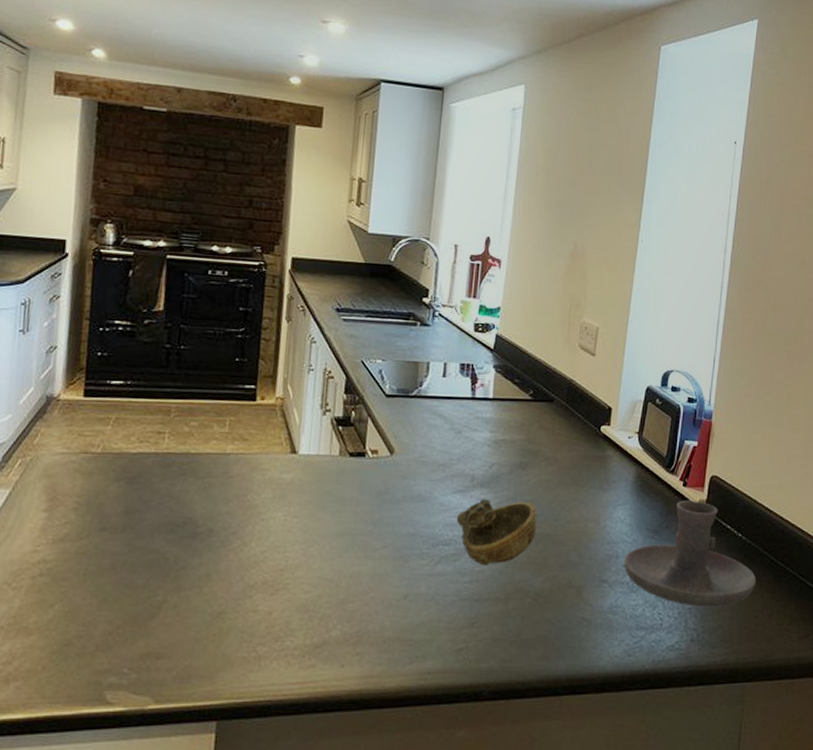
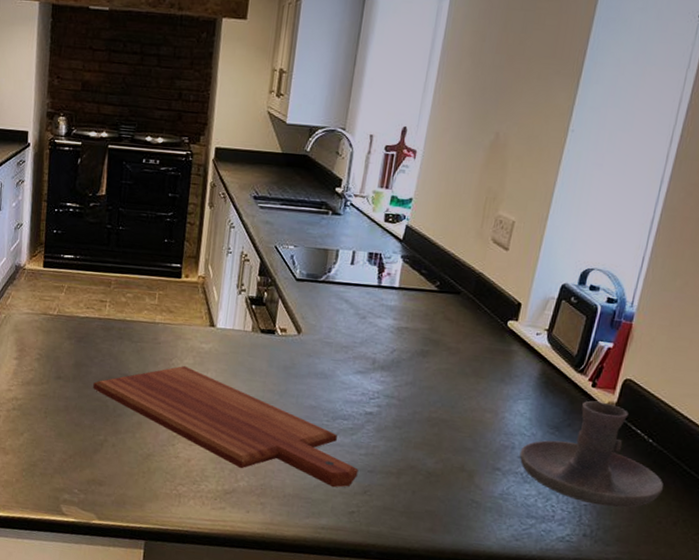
cutting board: none [148,501,464,624] -> present [93,366,359,488]
decorative bowl: present [456,499,538,566] -> none [355,381,435,442]

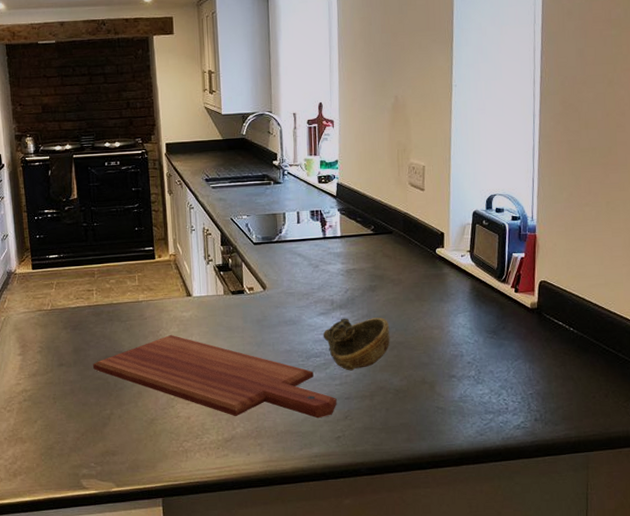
decorative bowl: none [355,381,435,442] -> present [323,317,390,371]
candle holder: present [519,400,664,508] -> none [468,303,591,392]

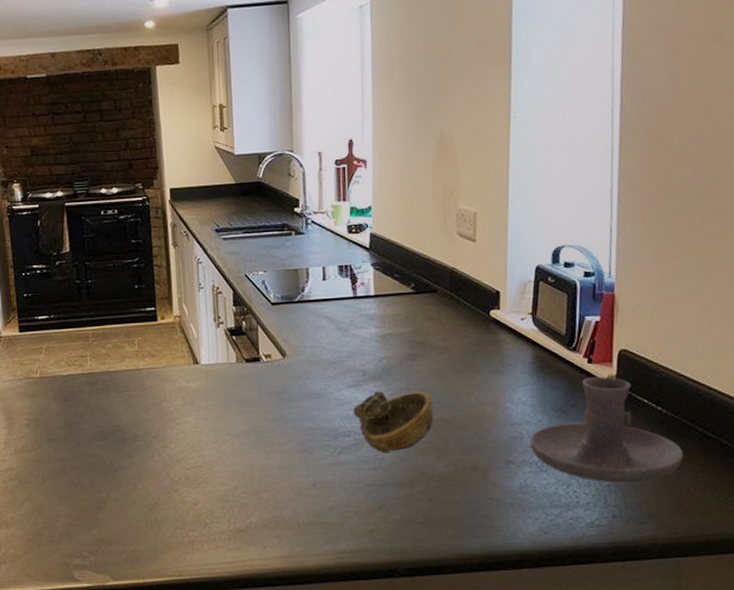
cutting board: present [93,335,337,419] -> none [87,408,370,508]
candle holder: none [468,303,591,392] -> present [530,376,684,483]

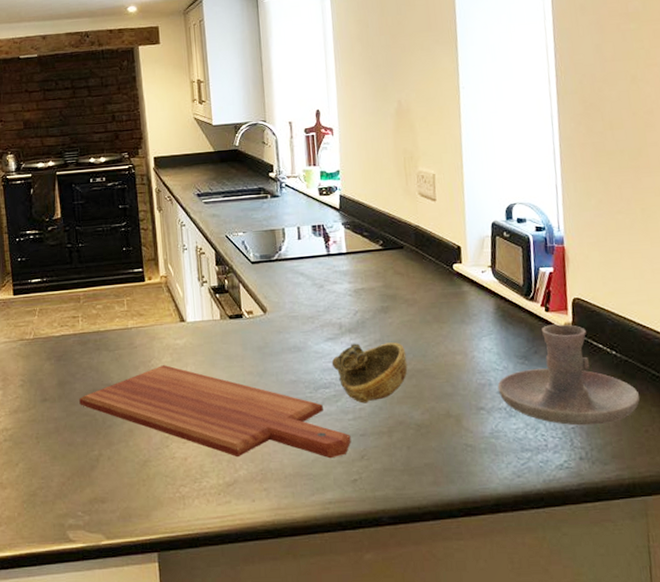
cutting board: none [87,408,370,508] -> present [79,365,352,459]

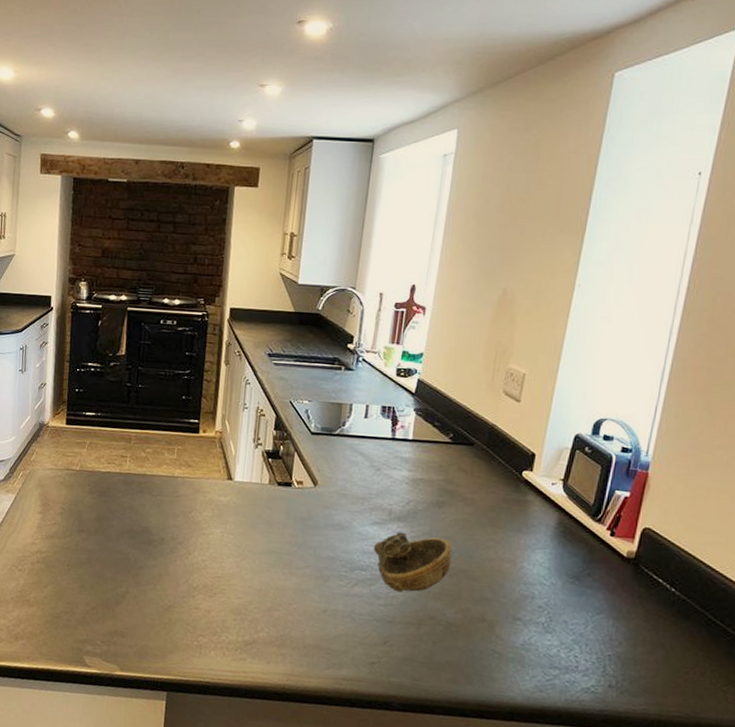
cutting board: present [79,365,352,459] -> none [114,518,378,638]
candle holder: present [497,324,640,426] -> none [539,549,689,658]

